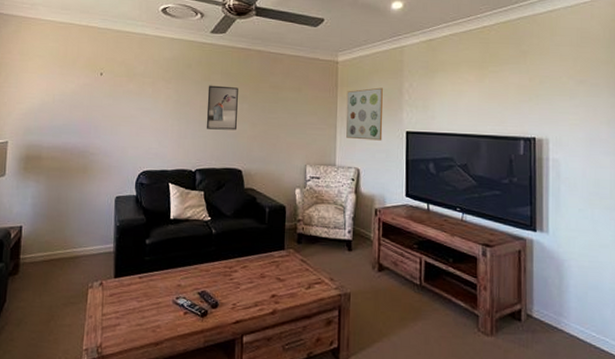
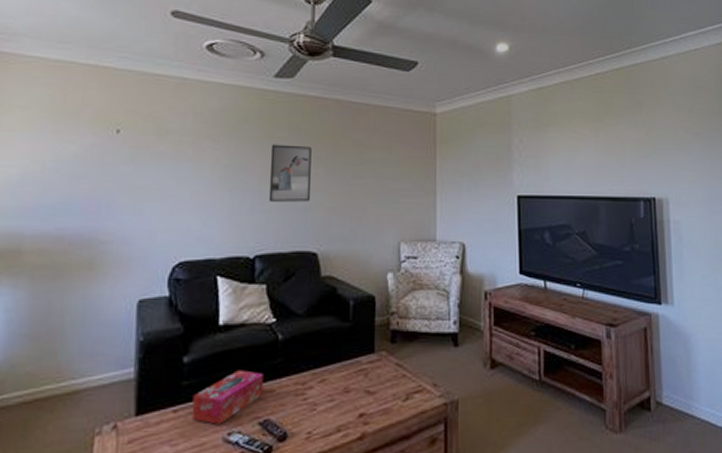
tissue box: none [152,253,201,290] -> present [192,370,263,425]
wall art: present [345,87,383,141] -> none [447,144,491,208]

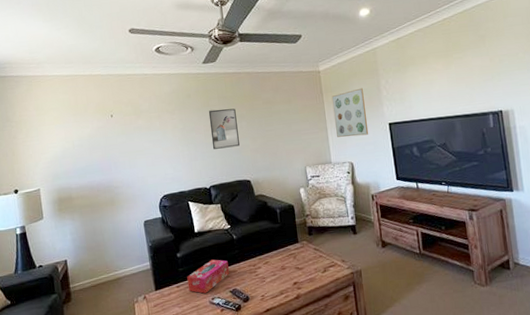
wall art: none [447,144,491,208] -> present [331,88,369,137]

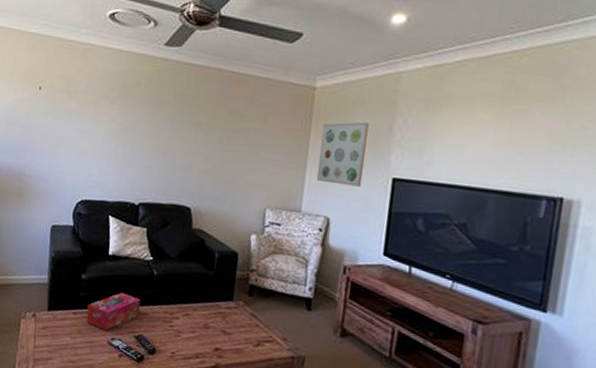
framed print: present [208,108,240,149] -> none [153,107,193,162]

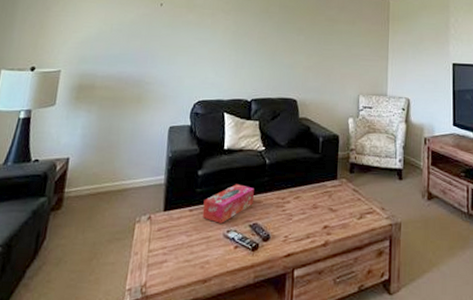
wall art: present [317,122,369,187] -> none [396,22,431,72]

